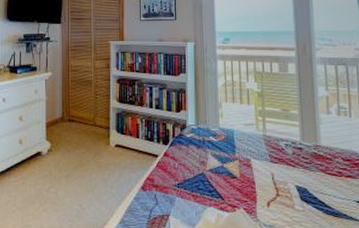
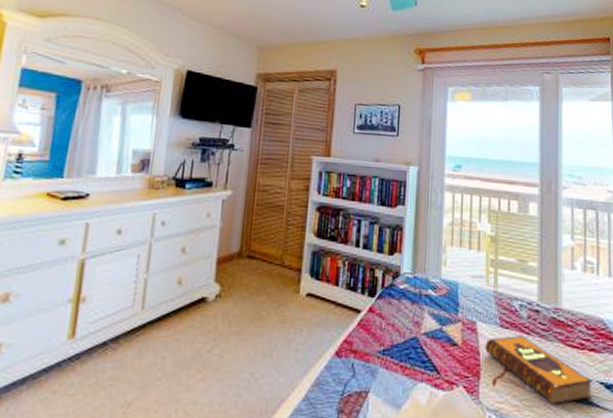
hardback book: none [259,168,351,220] -> present [485,336,592,405]

